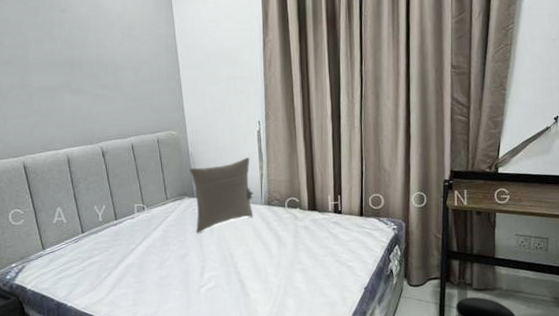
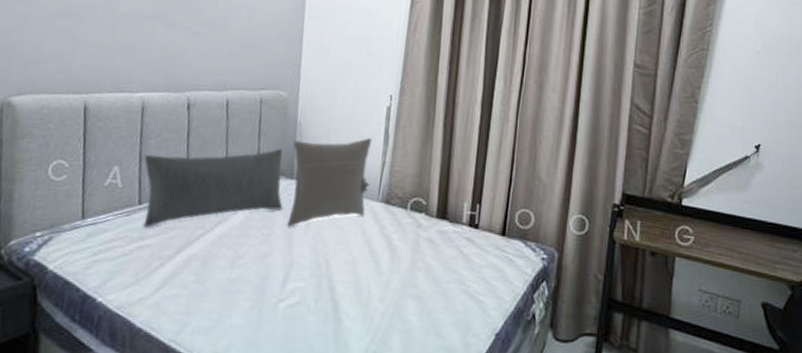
pillow: none [78,175,190,249] -> present [143,148,283,228]

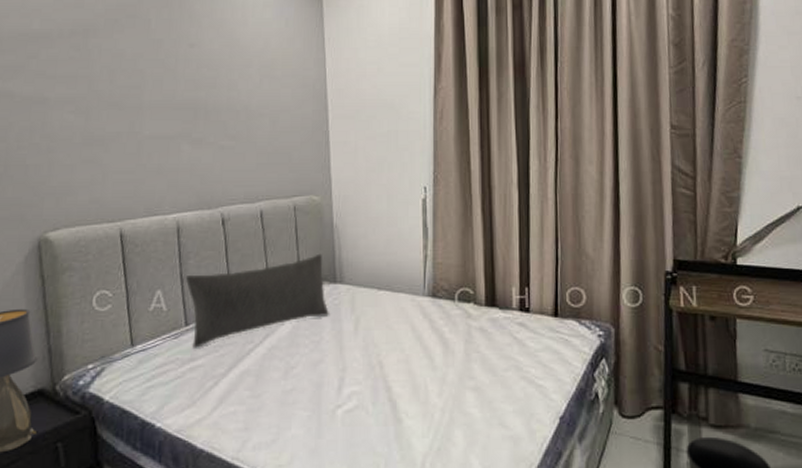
pillow: present [287,138,373,228] -> none [332,233,414,332]

